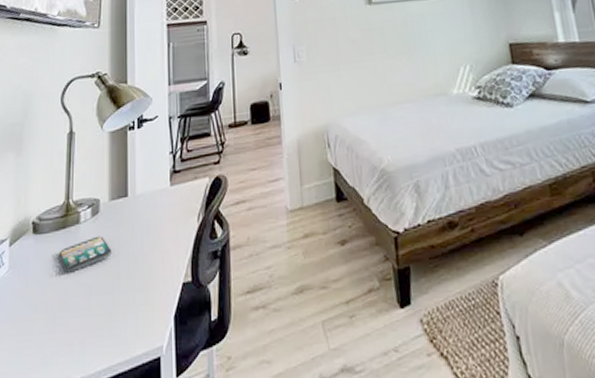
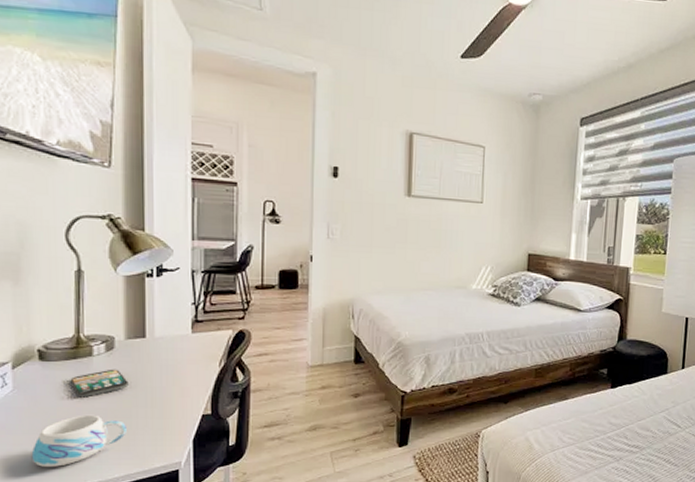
mug: none [20,292,109,362] -> present [31,414,126,467]

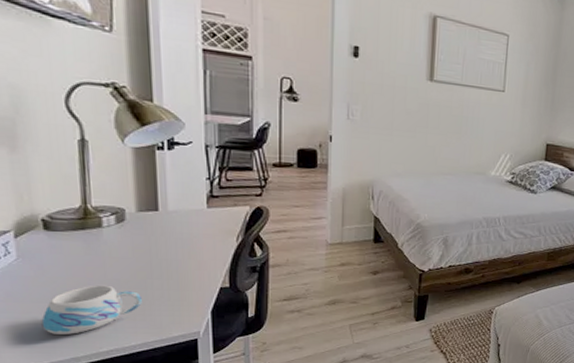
smartphone: present [70,369,129,398] -> none [79,240,142,268]

